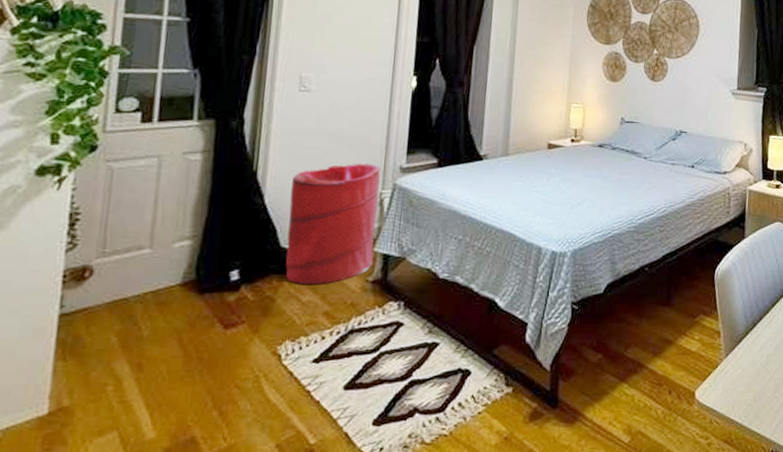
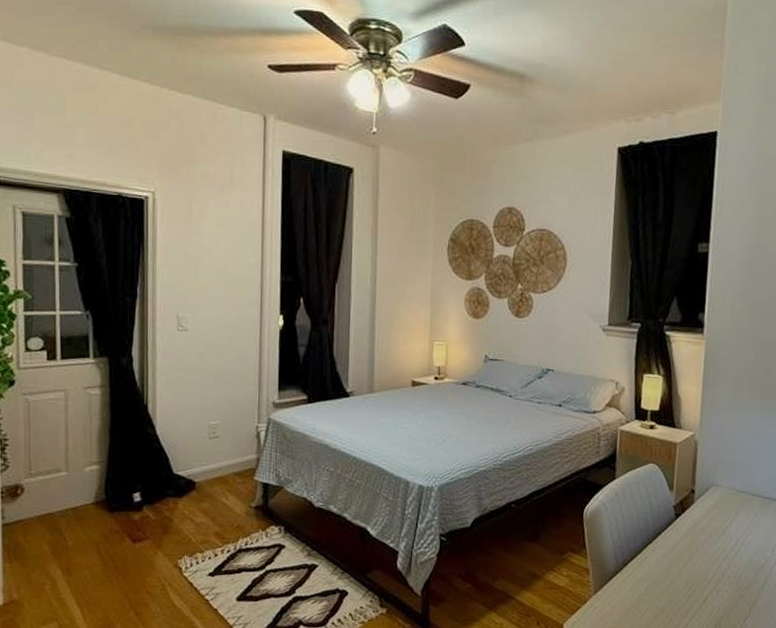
laundry hamper: present [285,163,381,285] -> none [178,398,256,509]

